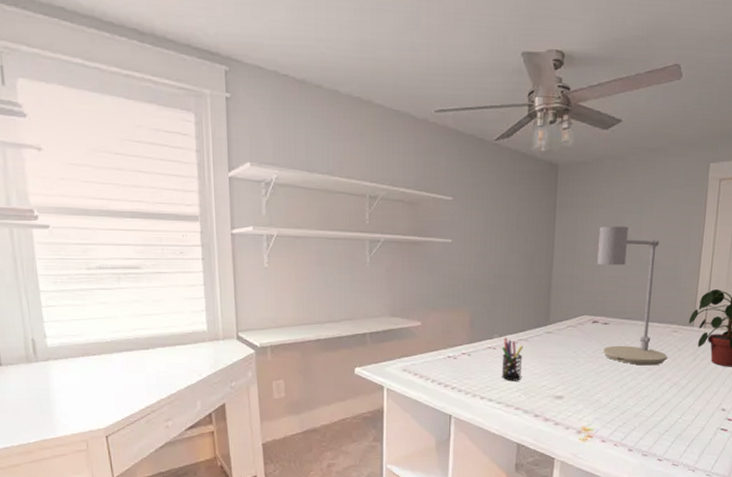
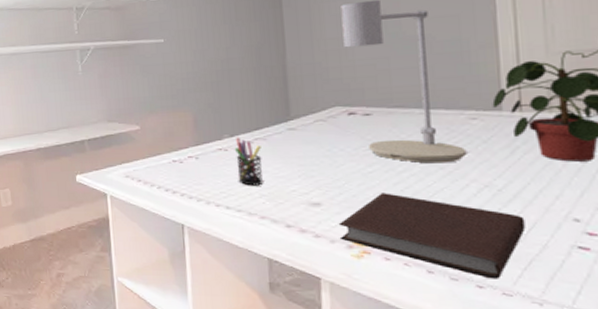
notebook: none [572,388,694,454] -> present [338,193,526,279]

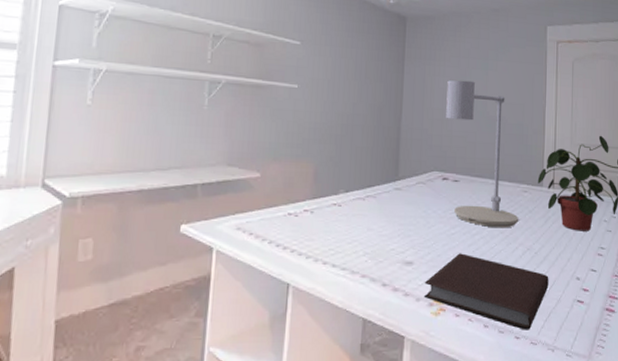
pen holder: present [234,137,264,186] -> none [346,193,371,244]

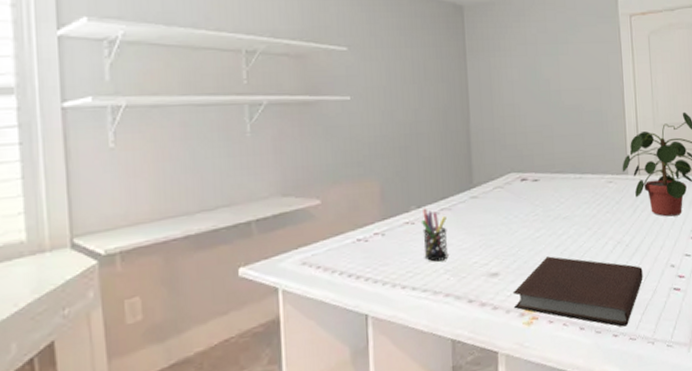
pen holder: none [346,193,371,244] -> present [421,208,449,262]
desk lamp: present [446,80,519,228] -> none [515,69,606,225]

